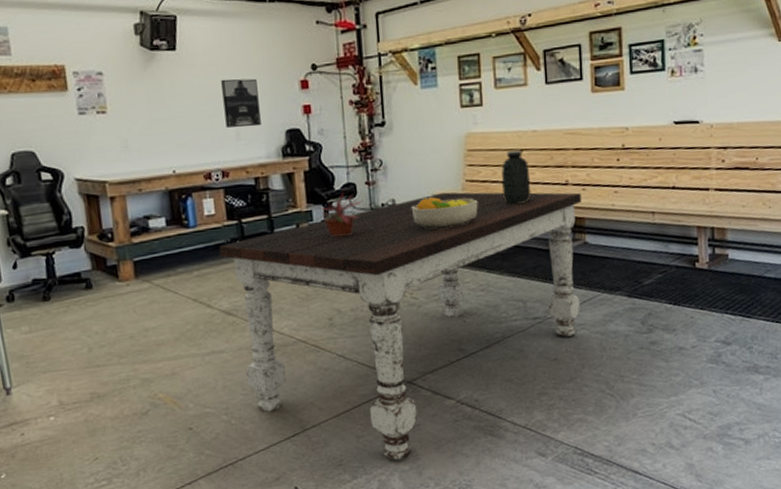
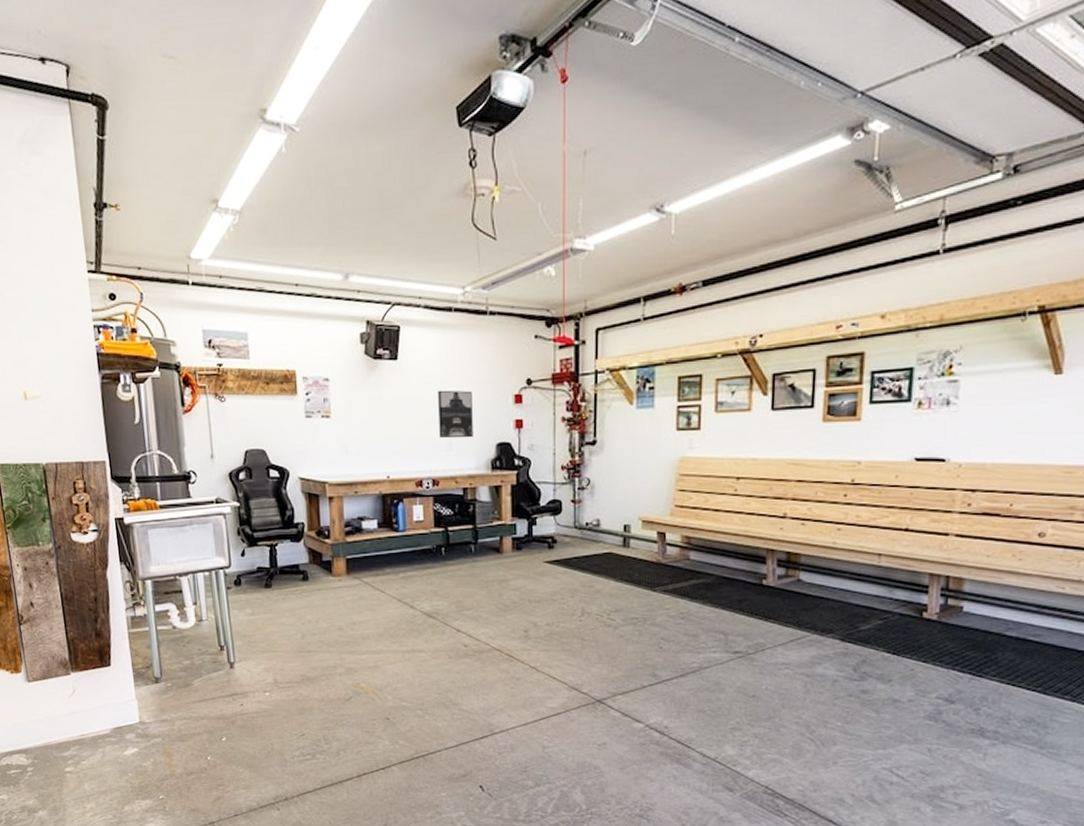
dining table: present [219,192,581,460] -> none [425,516,799,774]
potted plant: present [314,190,363,238] -> none [517,507,567,552]
fruit bowl: present [411,197,478,230] -> none [615,520,686,552]
water jug: present [501,150,531,206] -> none [712,477,745,535]

